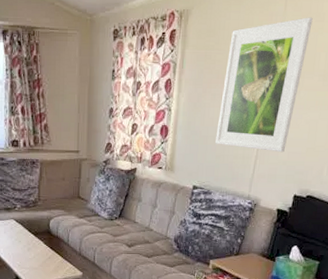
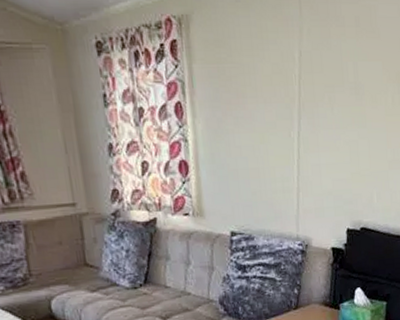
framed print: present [215,17,313,153] -> none [245,21,333,181]

